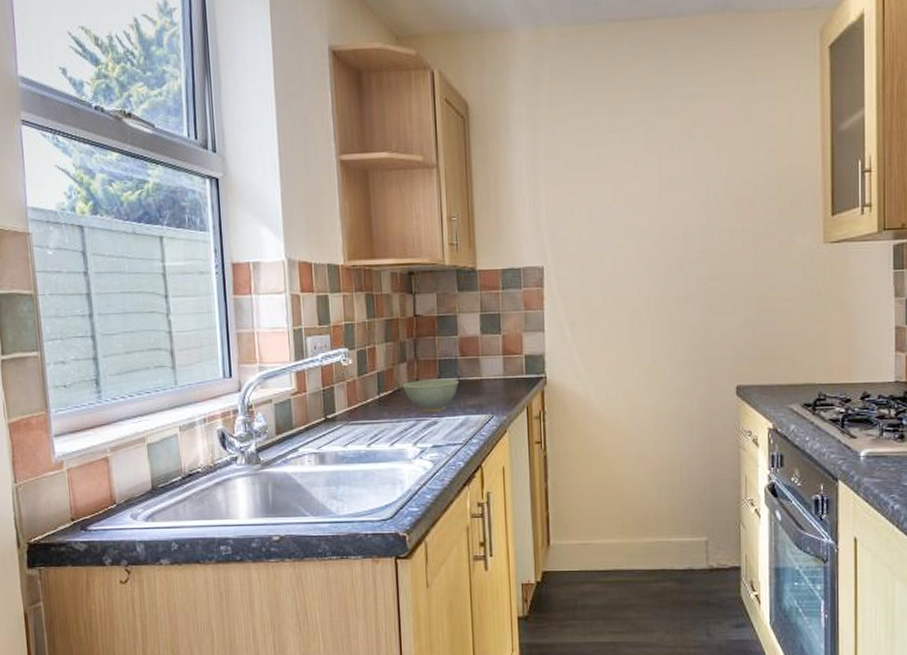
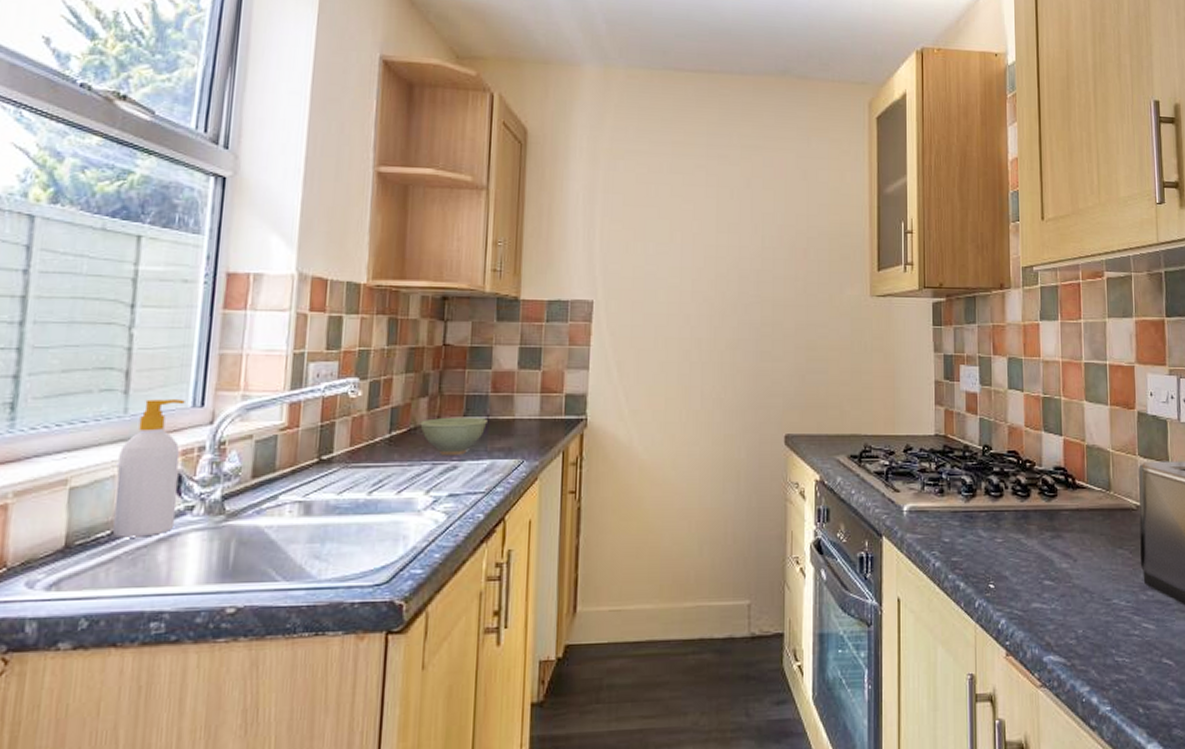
soap bottle: none [177,372,226,482] -> present [112,399,185,538]

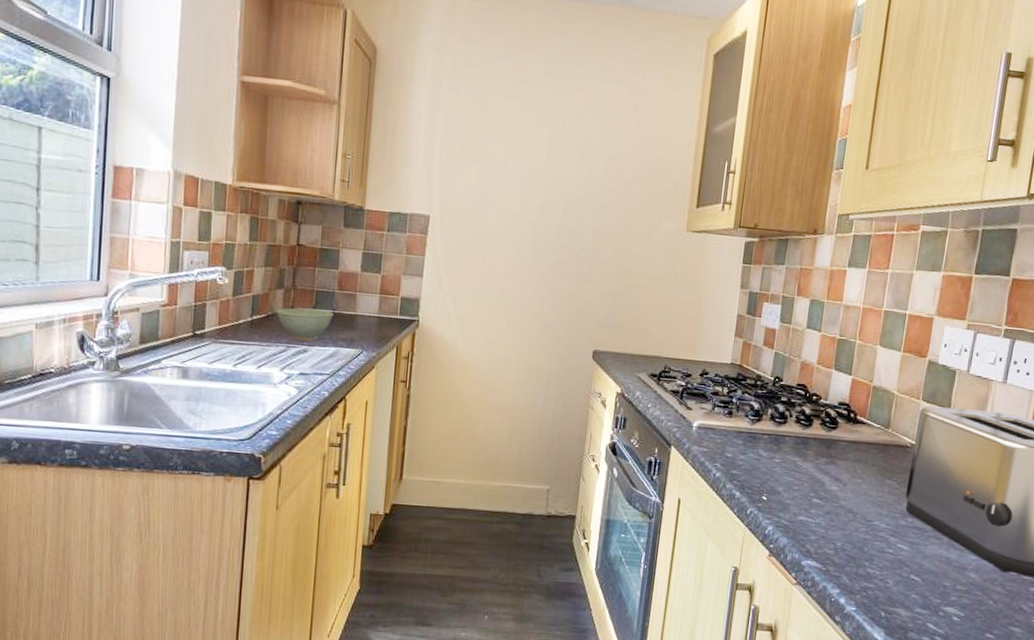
soap bottle: present [112,399,185,538] -> none [32,271,84,383]

